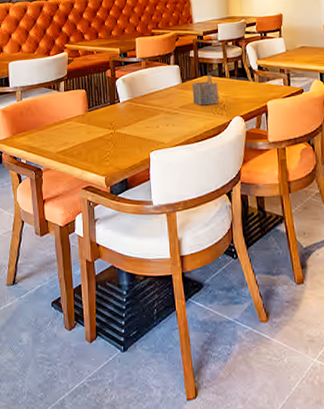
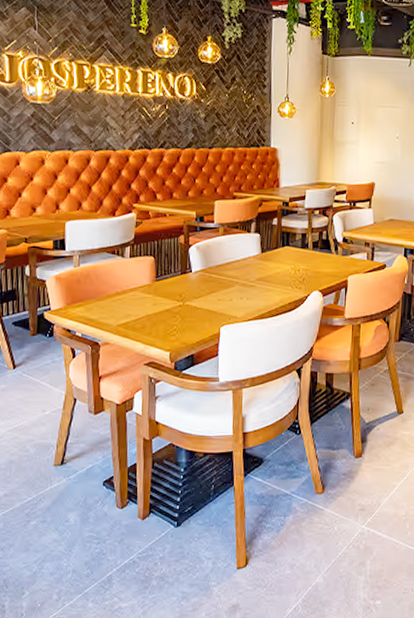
napkin holder: present [192,75,219,106] -> none [271,246,299,279]

